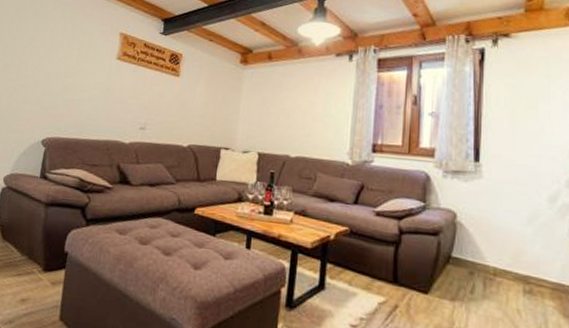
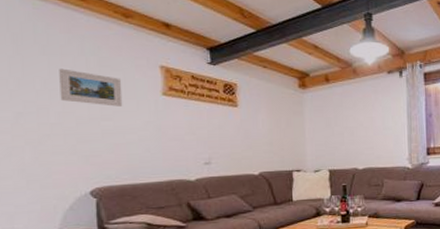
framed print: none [38,29,88,66] -> present [59,68,123,107]

